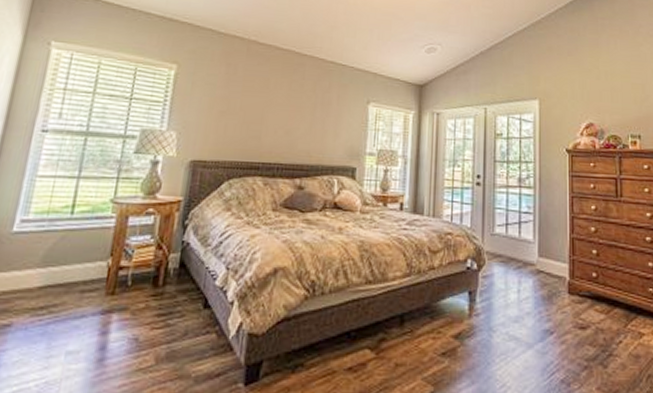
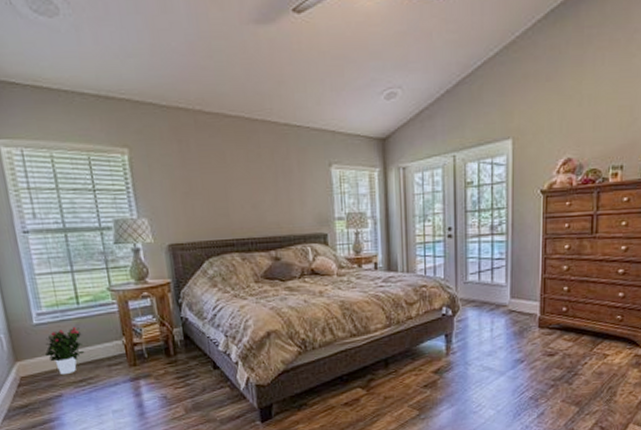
potted flower: none [10,239,64,297] -> present [44,326,85,374]

